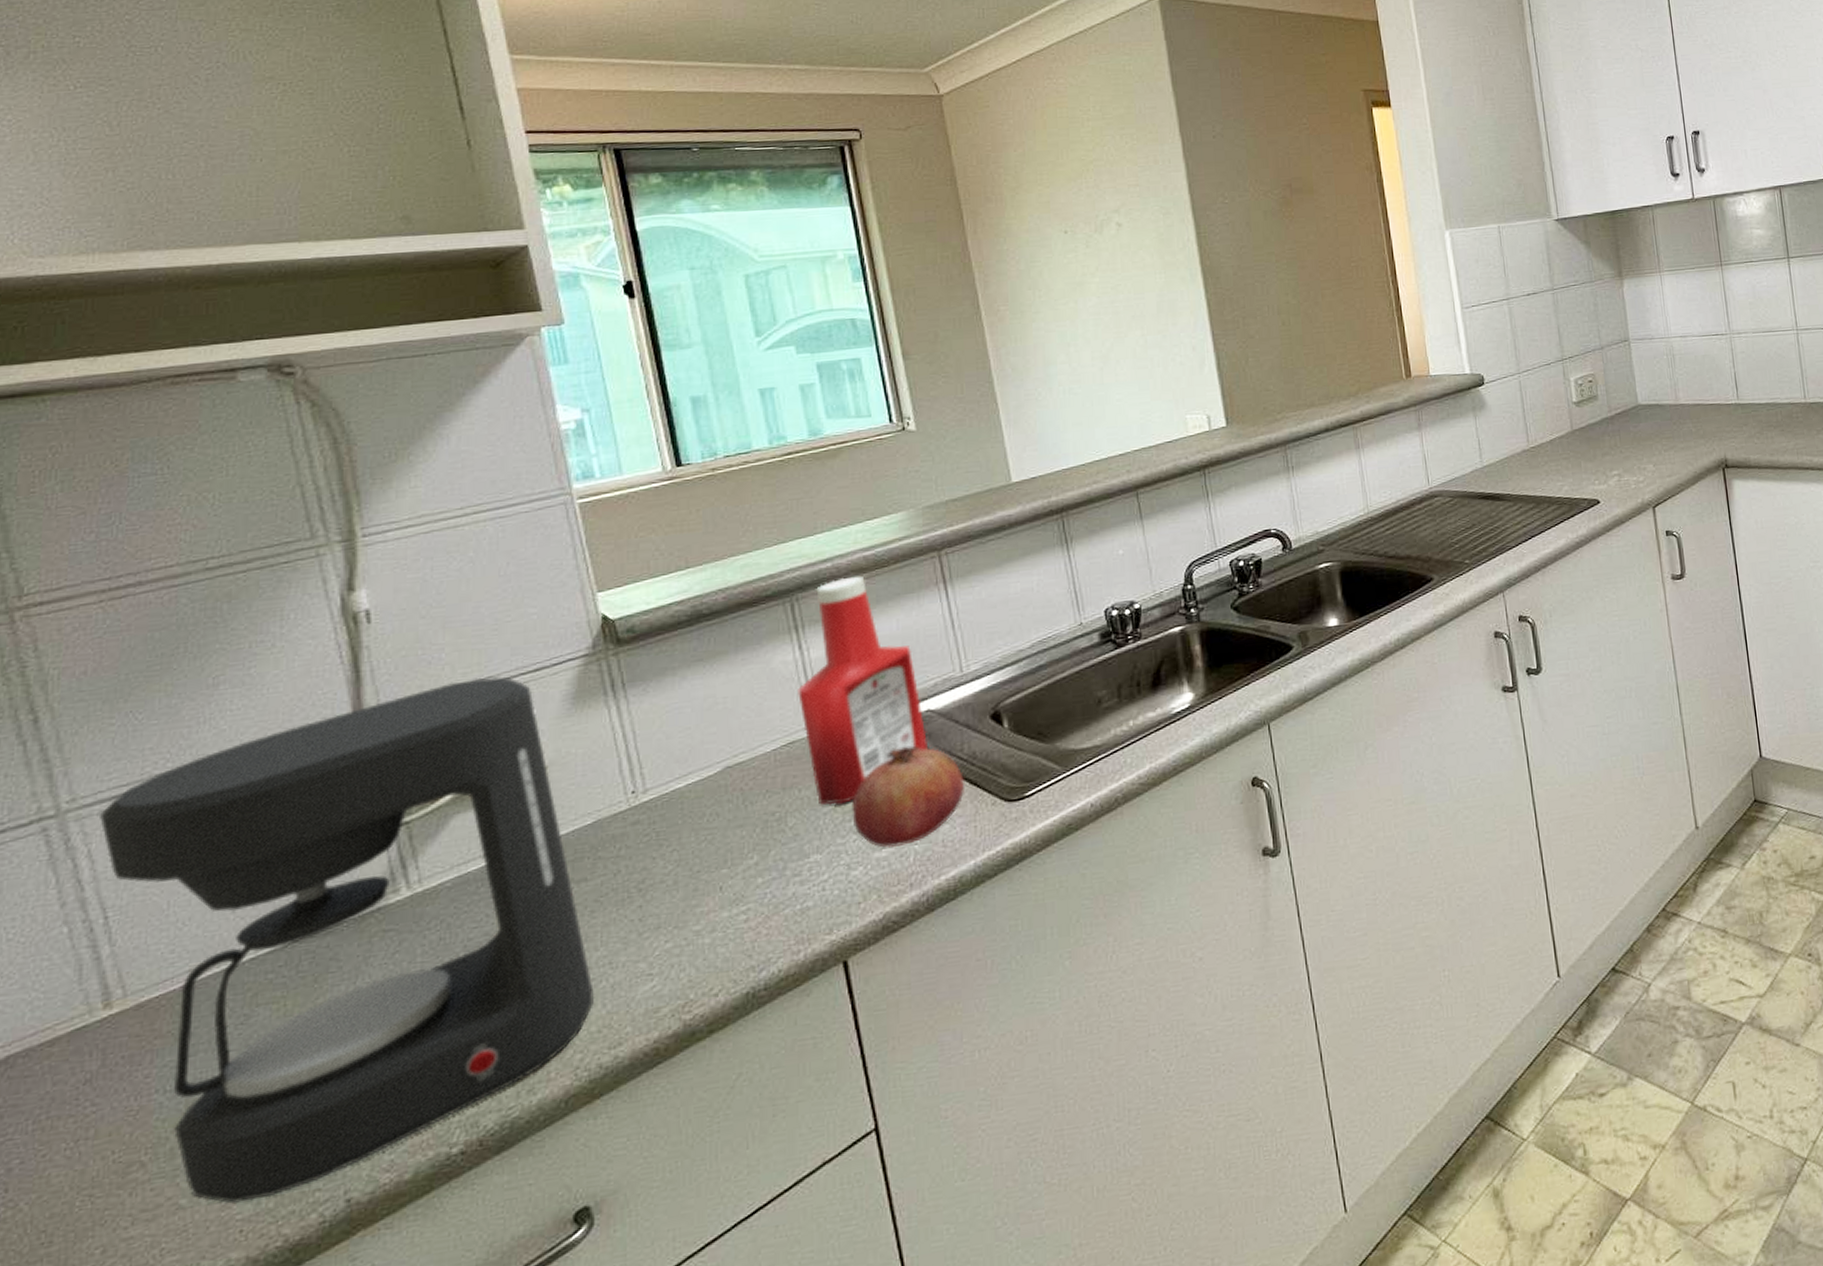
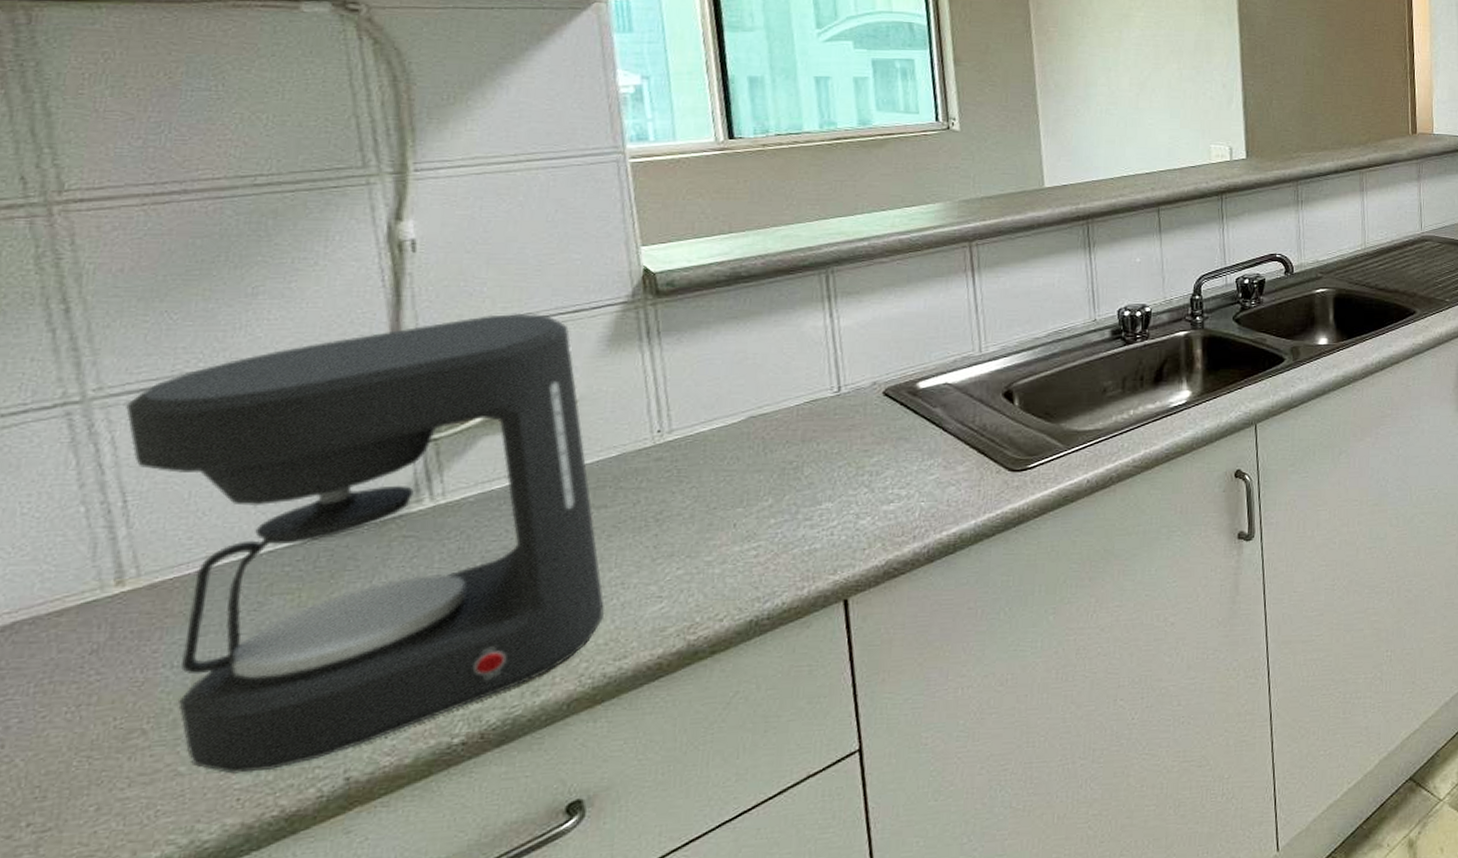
ketchup bottle: present [798,576,929,805] -> none [825,256,943,460]
fruit: present [851,746,965,848] -> none [865,413,974,503]

